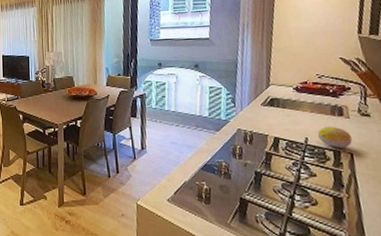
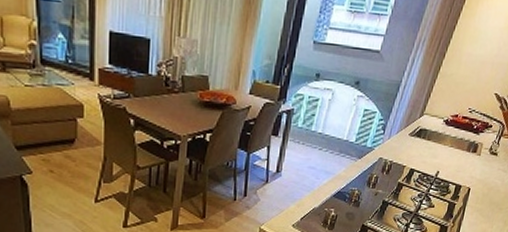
fruit: present [317,126,353,148] -> none [448,161,476,183]

